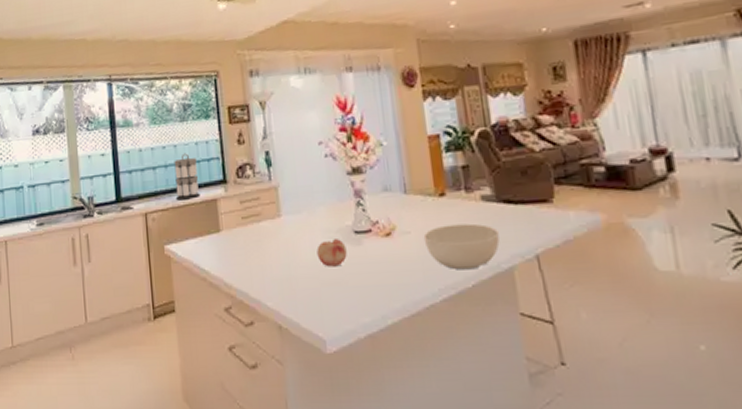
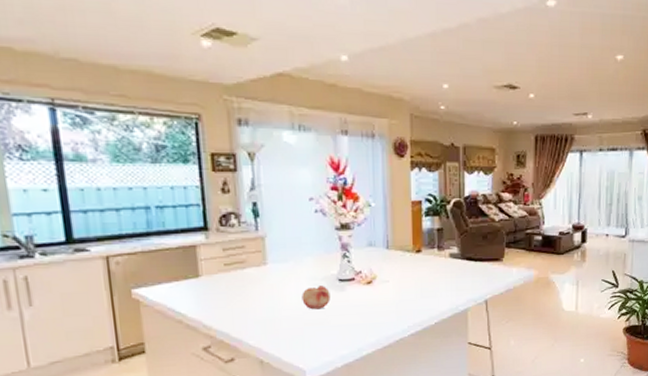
spice rack: present [174,153,201,201] -> none [143,197,177,245]
bowl: present [423,223,501,270] -> none [399,275,461,312]

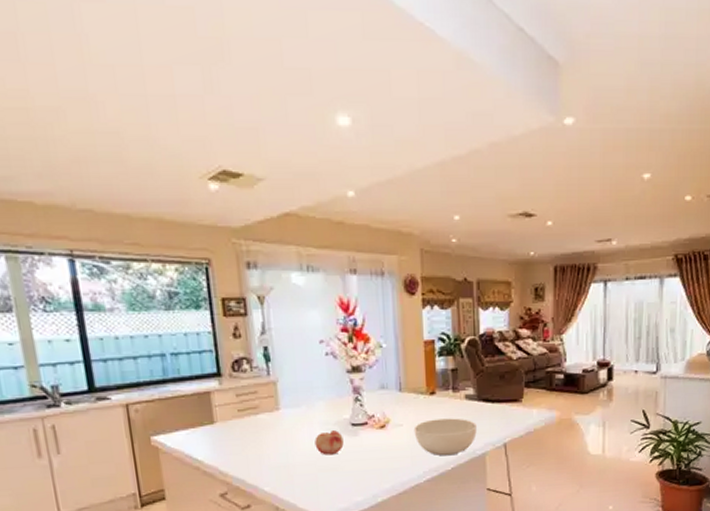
bowl: none [399,275,461,312] -> present [413,418,478,456]

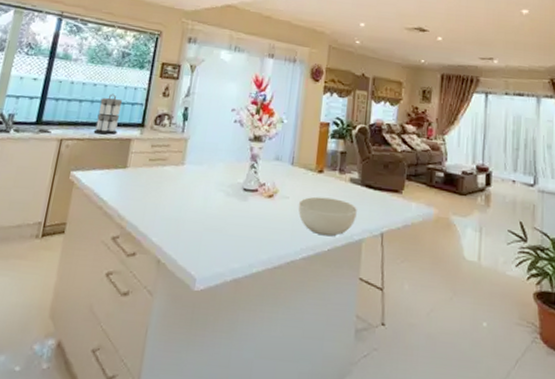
spice rack: none [159,344,192,392] -> present [93,93,122,135]
fruit: present [315,430,344,456] -> none [207,192,234,216]

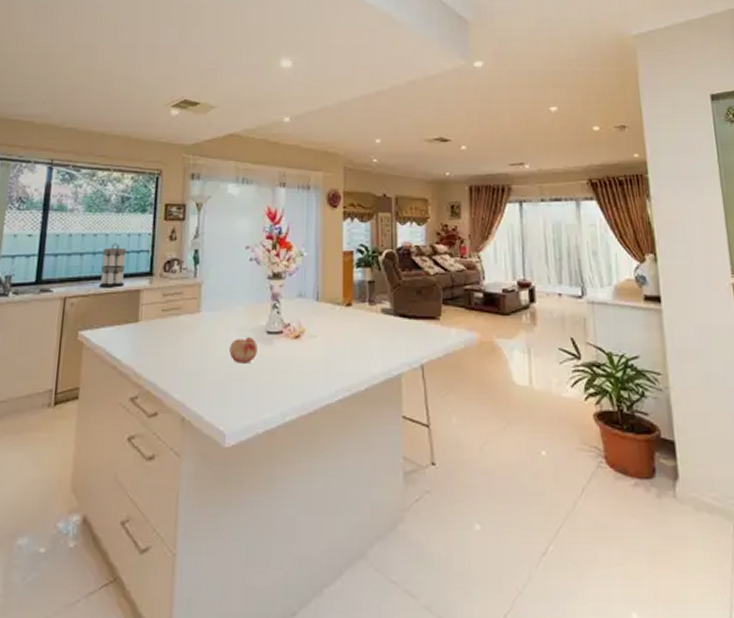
fruit: none [207,192,234,216] -> present [229,337,258,364]
bowl: present [298,196,358,237] -> none [328,332,394,374]

